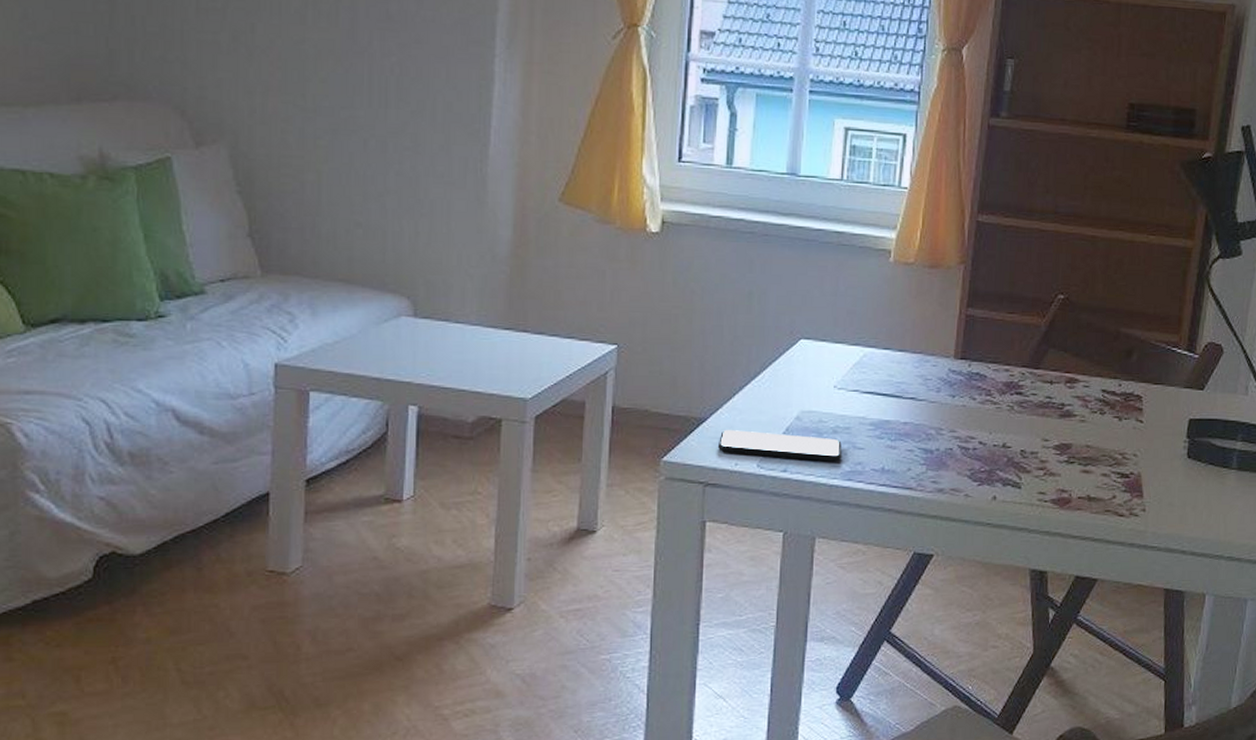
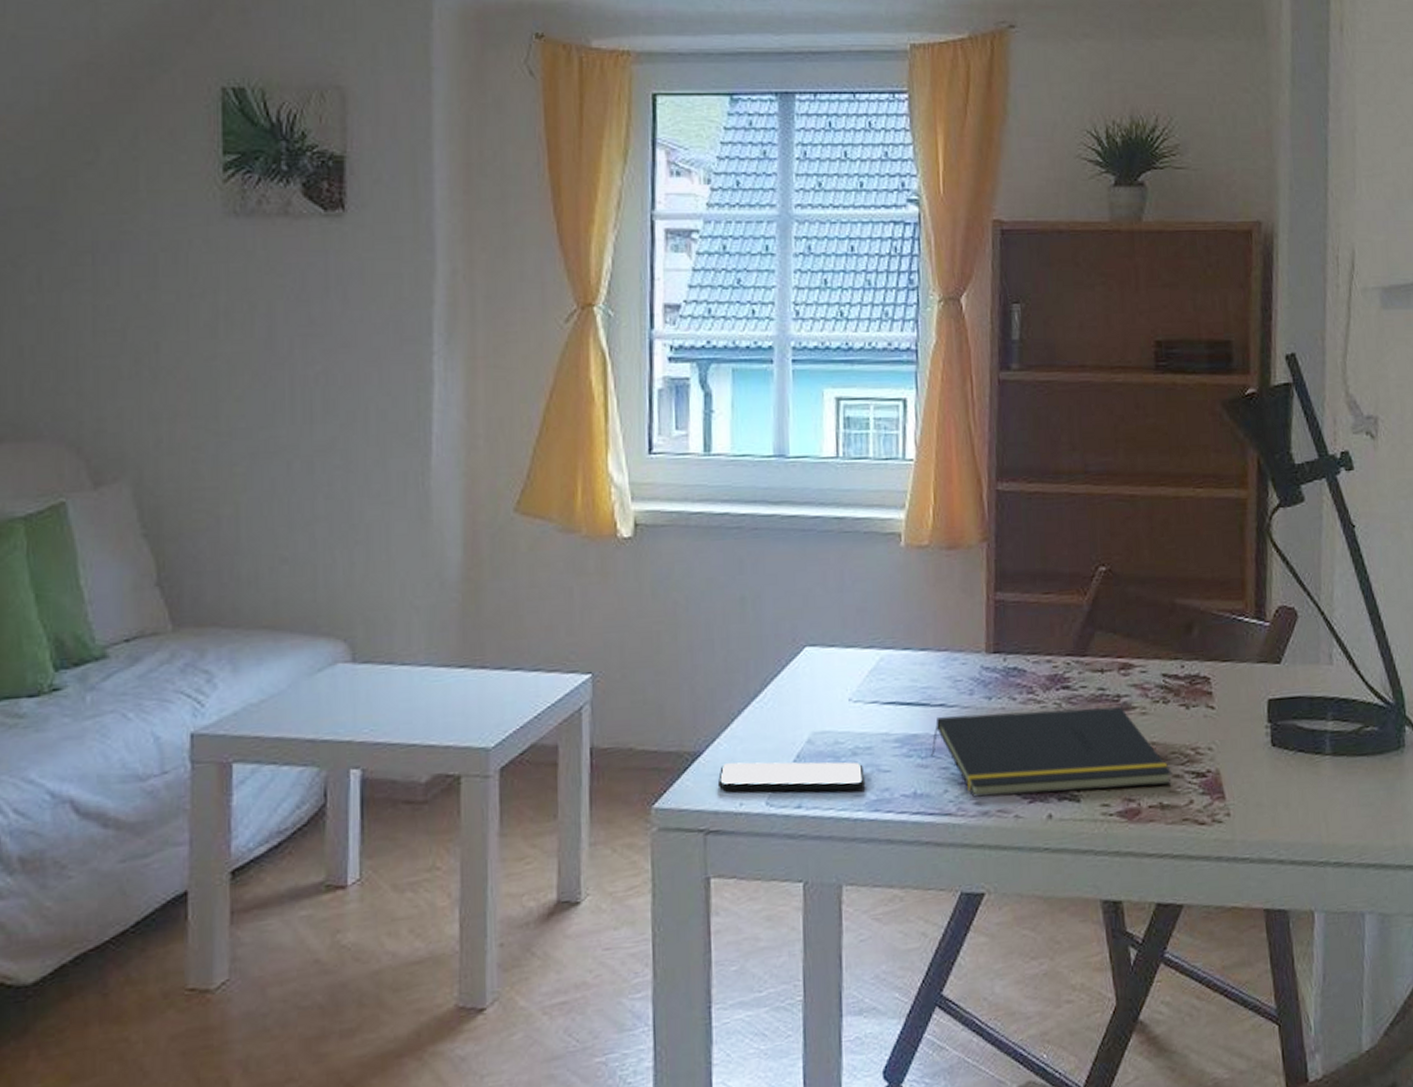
notepad: none [898,407,1101,481] -> present [930,706,1173,797]

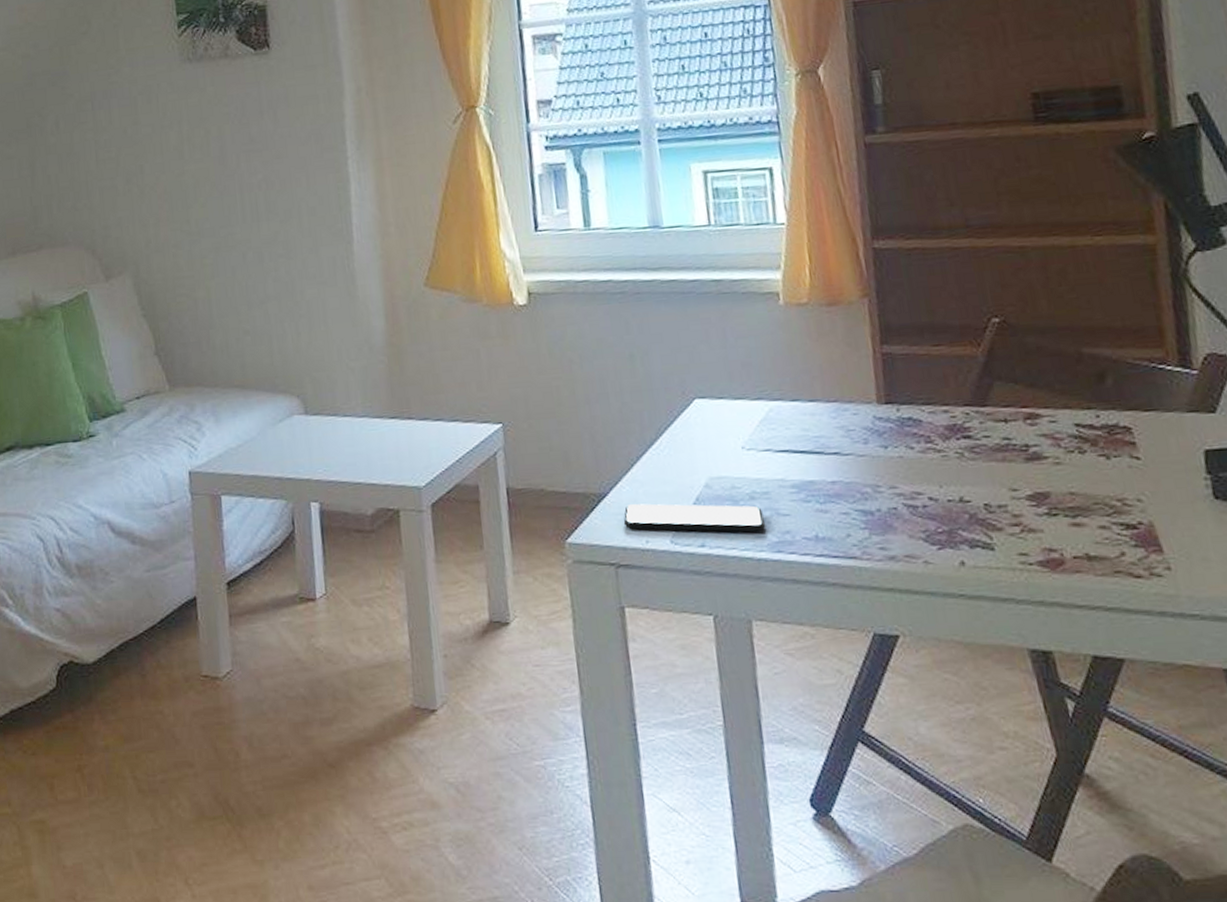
notepad: present [930,706,1173,797] -> none [828,456,1098,542]

